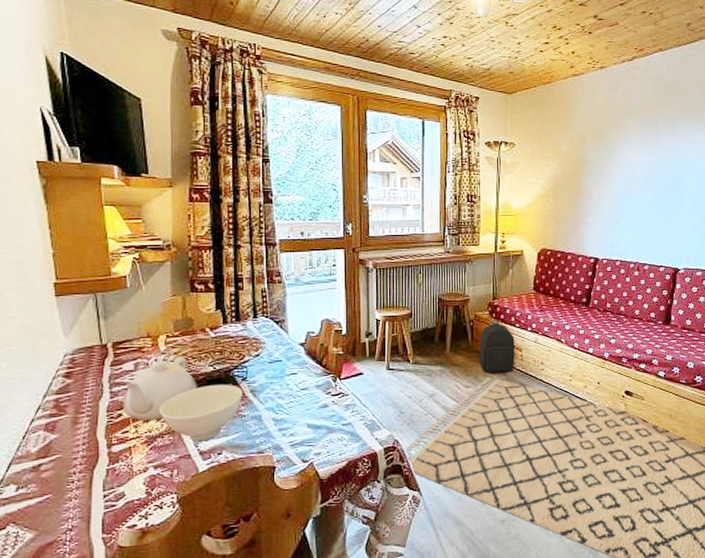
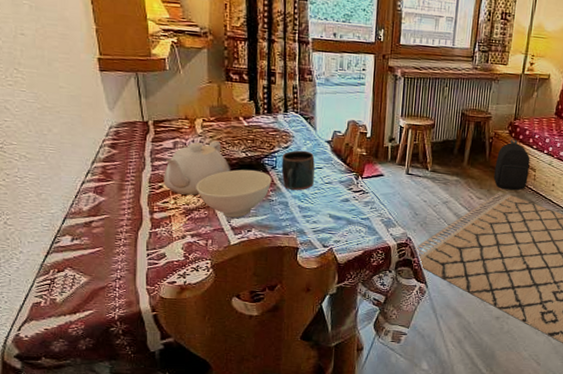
mug: none [253,356,290,401] -> present [281,150,316,190]

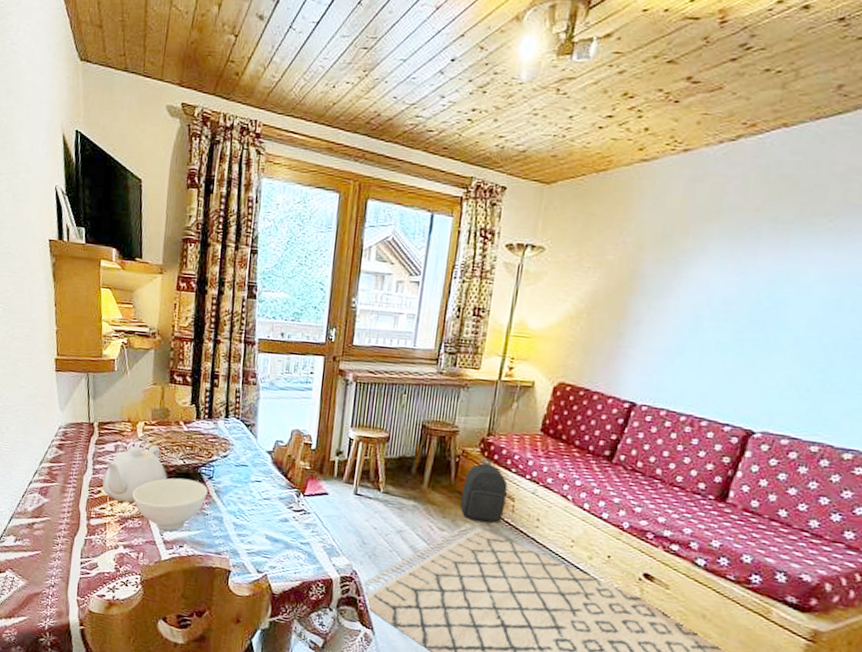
mug: present [281,150,316,190] -> none [218,460,254,505]

